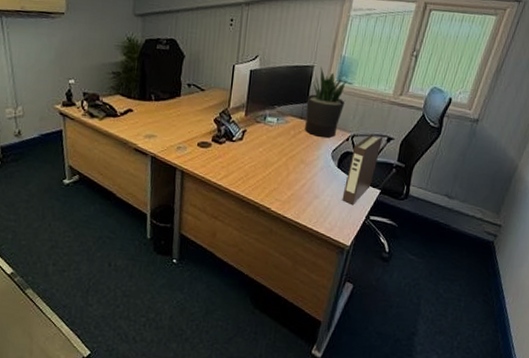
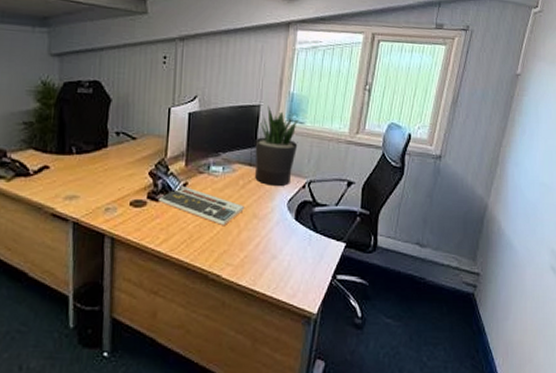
computer keyboard: none [220,132,295,169] -> present [157,186,246,226]
binder: present [342,133,384,205] -> none [303,177,343,263]

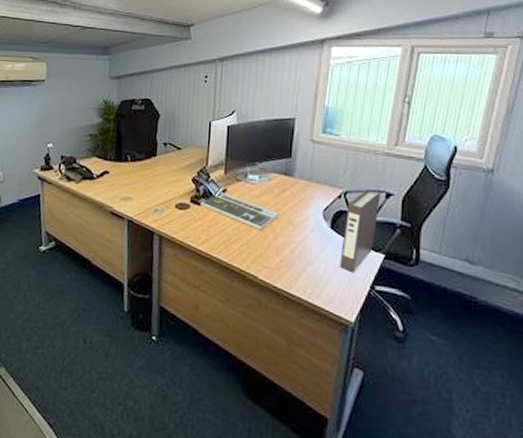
planter: present [255,106,299,187] -> none [290,119,334,196]
binder: none [303,177,343,263] -> present [340,189,381,272]

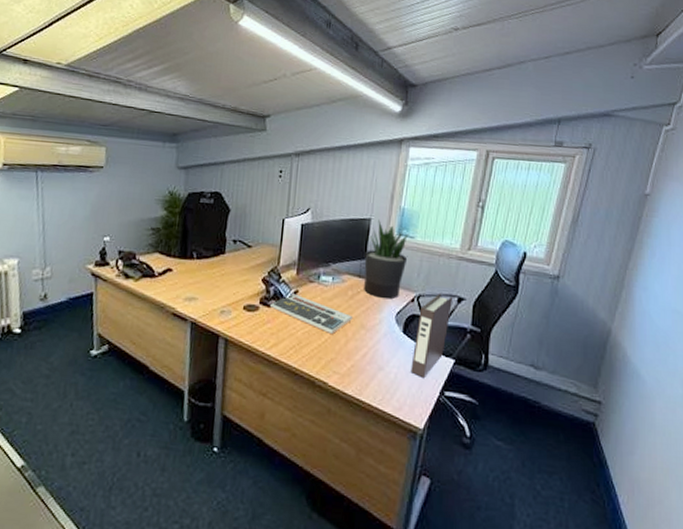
planter: none [290,119,334,196] -> present [364,220,409,299]

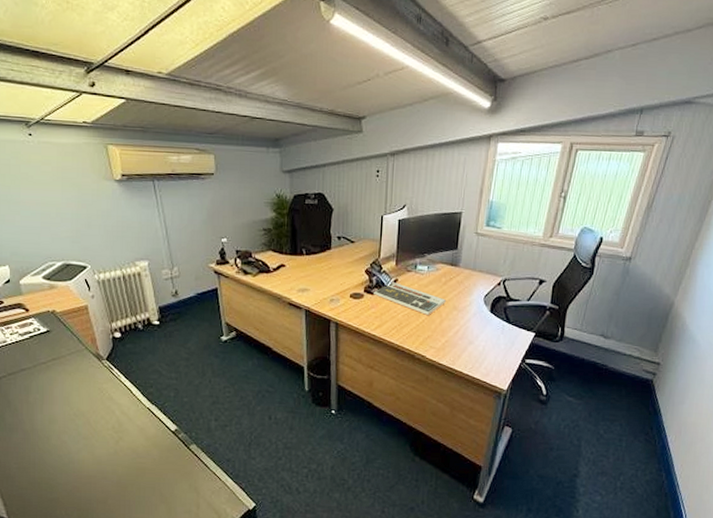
planter: present [364,220,409,299] -> none [456,213,497,284]
binder: present [410,293,454,378] -> none [496,276,536,349]

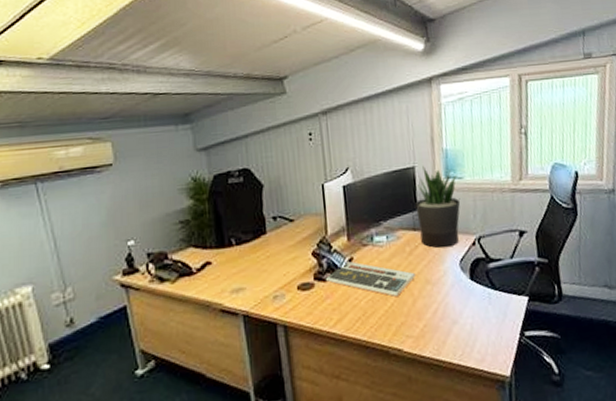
planter: none [456,213,497,284] -> present [415,166,461,248]

